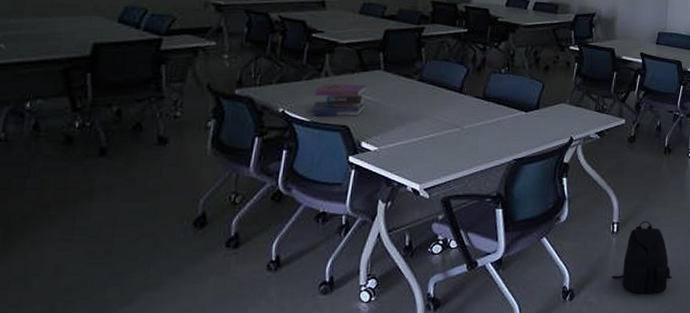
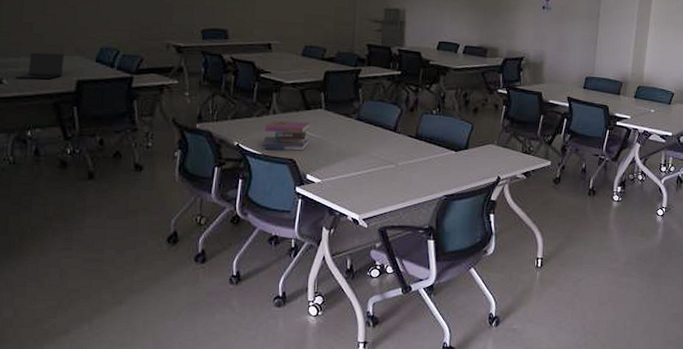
laptop: none [16,12,79,43] -> present [16,52,64,80]
backpack: present [612,220,673,295] -> none [535,257,594,326]

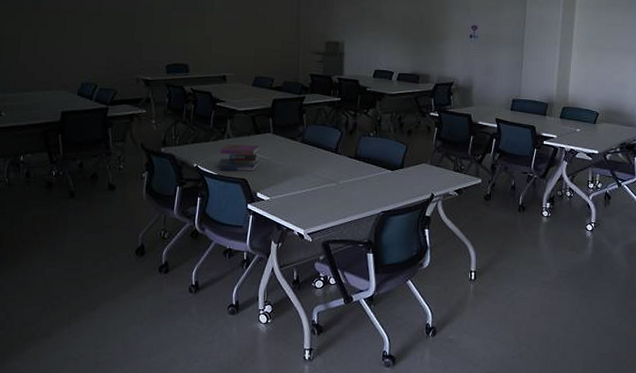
laptop: present [16,52,64,80] -> none [12,88,51,112]

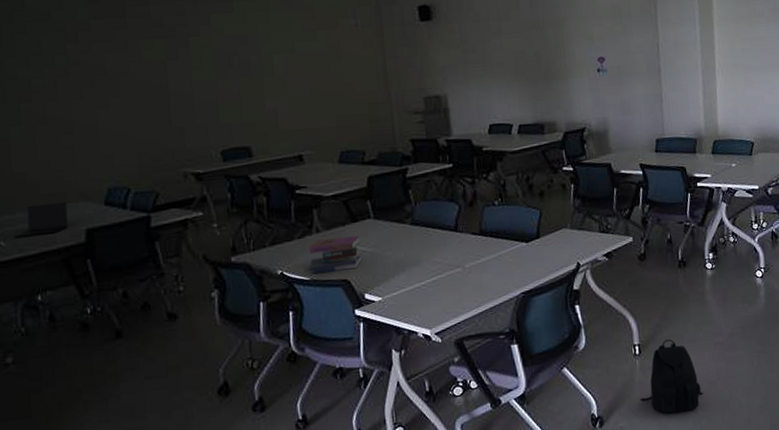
laptop: none [12,88,51,112] -> present [14,202,68,239]
backpack: none [470,270,527,337] -> present [640,338,704,414]

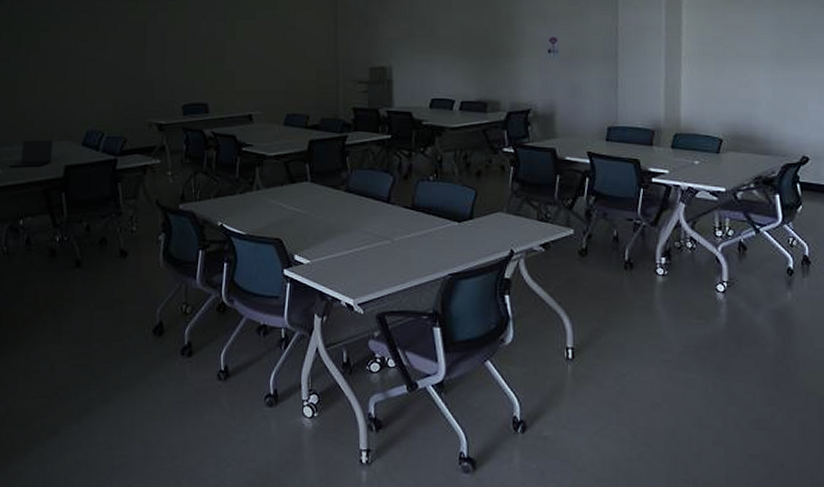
books: present [308,236,362,273] -> none [246,197,296,229]
backpack: present [640,338,704,414] -> none [569,346,645,433]

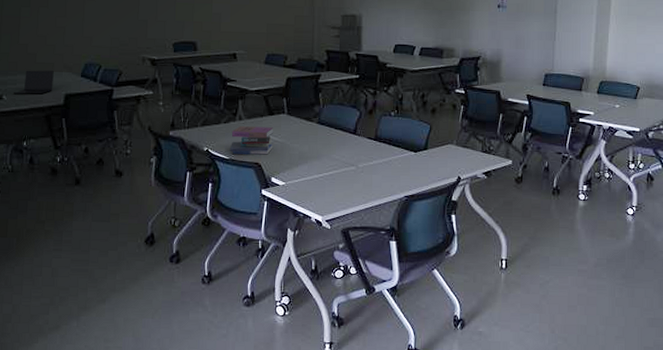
books: none [246,197,296,229] -> present [229,126,274,155]

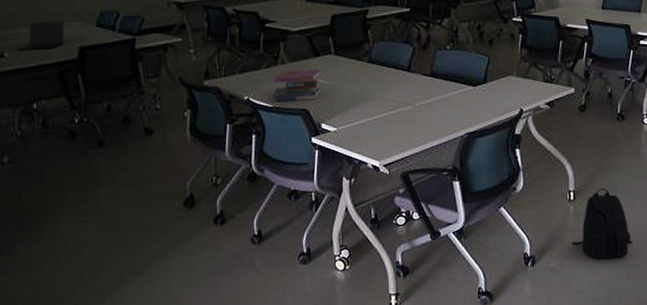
backpack: none [501,258,563,330] -> present [572,187,634,260]

